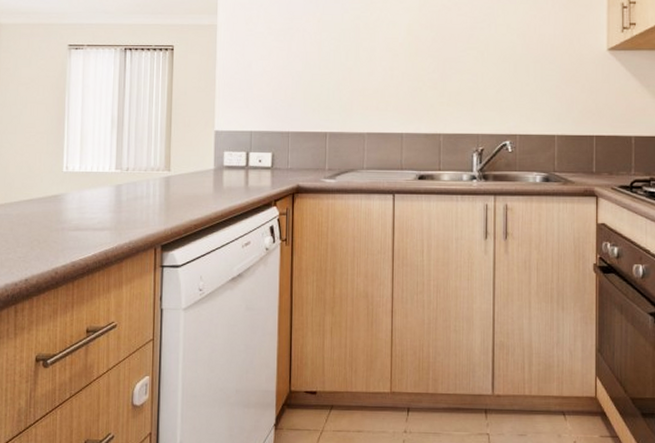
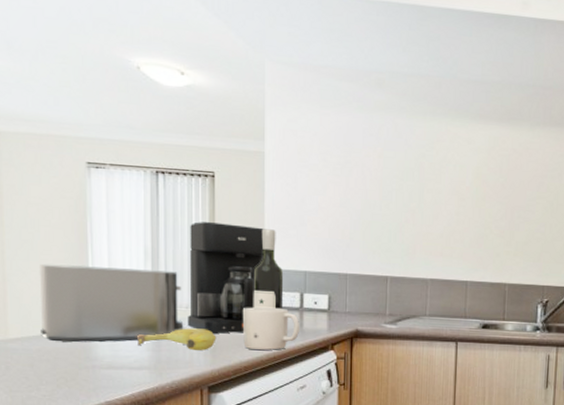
toaster: none [21,136,142,207] -> present [40,263,184,343]
fruit: none [100,189,170,210] -> present [136,328,217,351]
coffee maker: none [146,91,215,194] -> present [188,222,264,333]
mug: none [194,167,245,208] -> present [242,307,299,350]
bottle: none [203,94,232,169] -> present [253,229,284,310]

